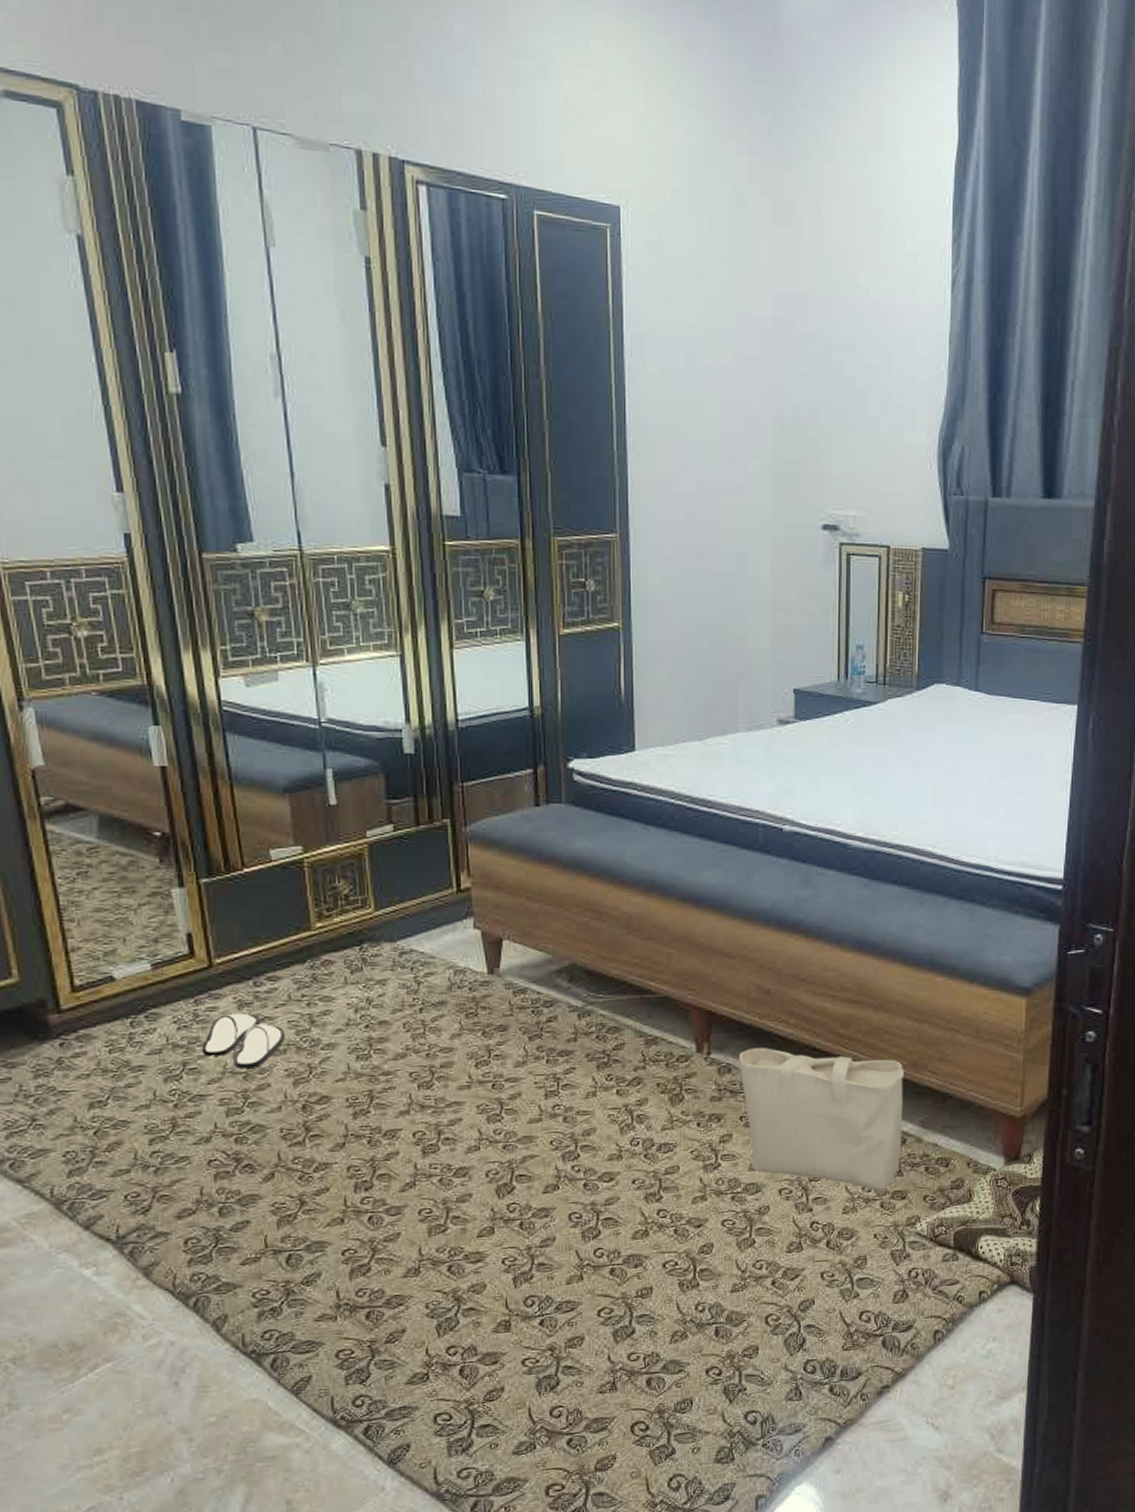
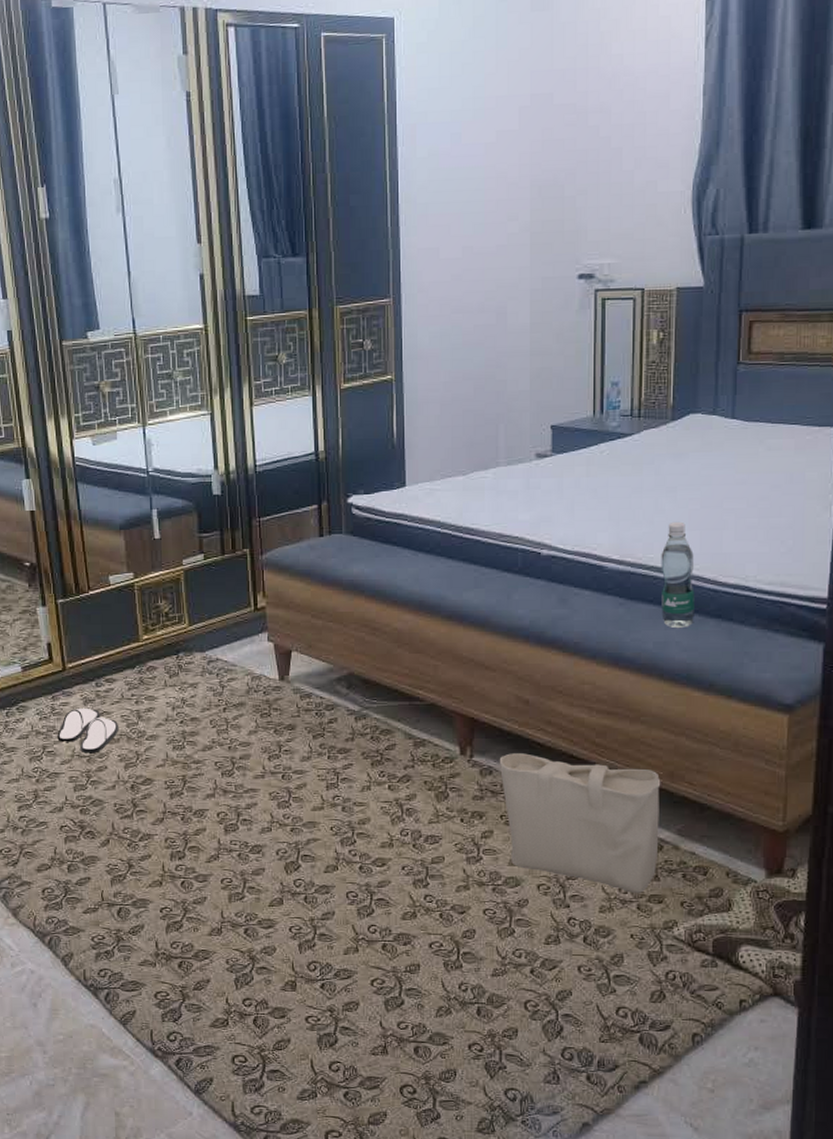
bottle: none [905,797,938,911] -> present [661,521,695,629]

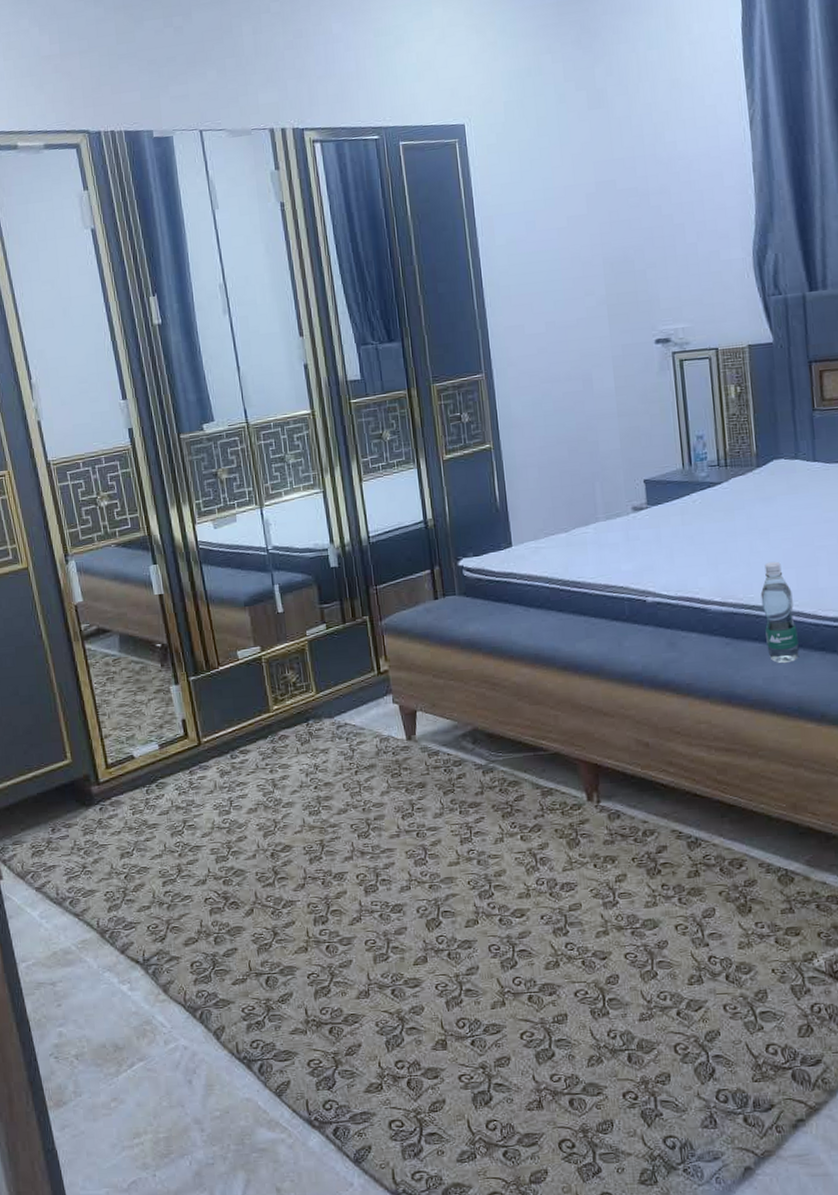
slippers: present [57,709,118,752] -> none [196,780,255,824]
tote bag: present [499,753,661,894] -> none [625,795,790,928]

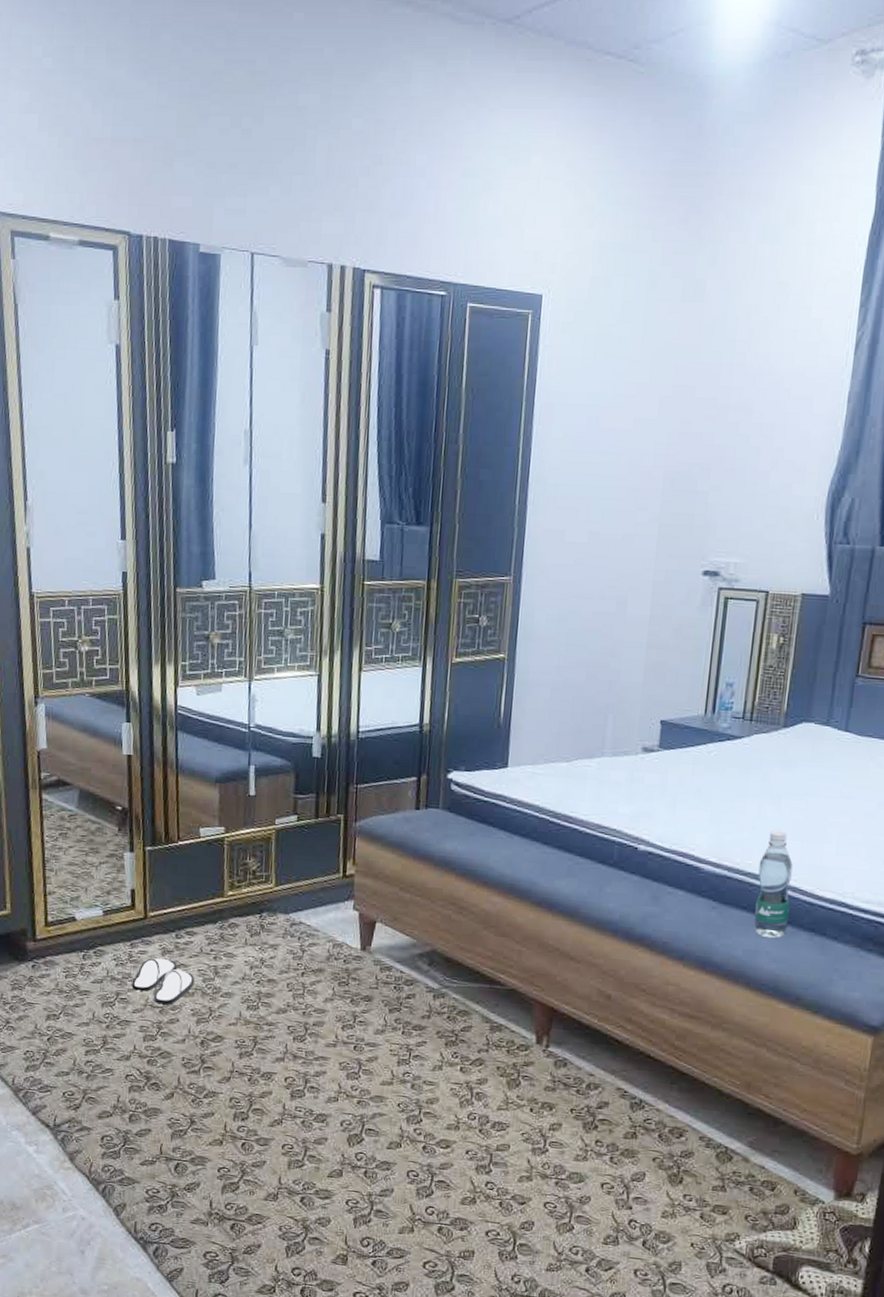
slippers: none [196,780,255,824] -> present [132,958,194,1004]

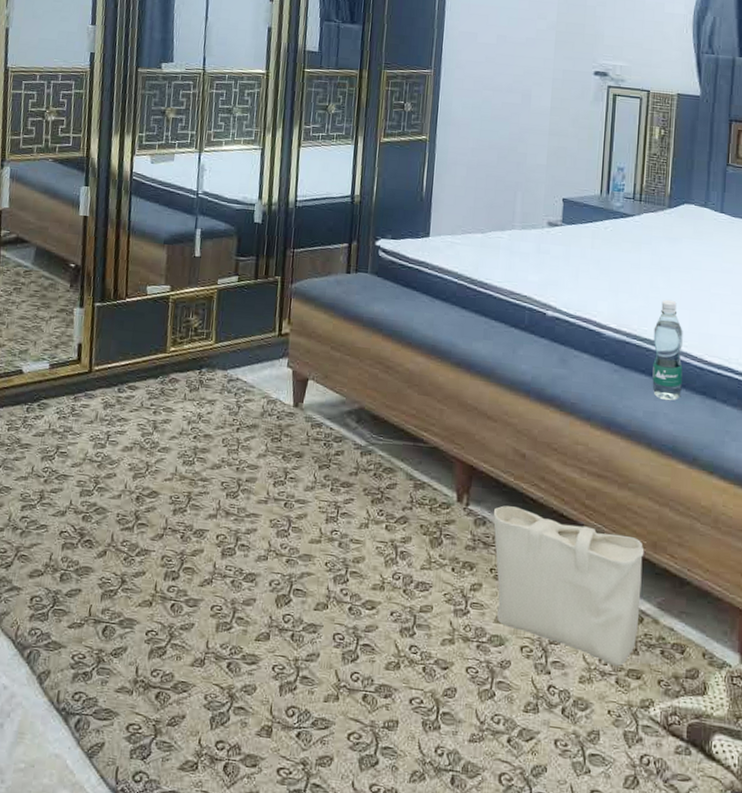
slippers: present [132,958,194,1004] -> none [72,412,134,459]
tote bag: none [574,1047,737,1203] -> present [493,505,645,667]

